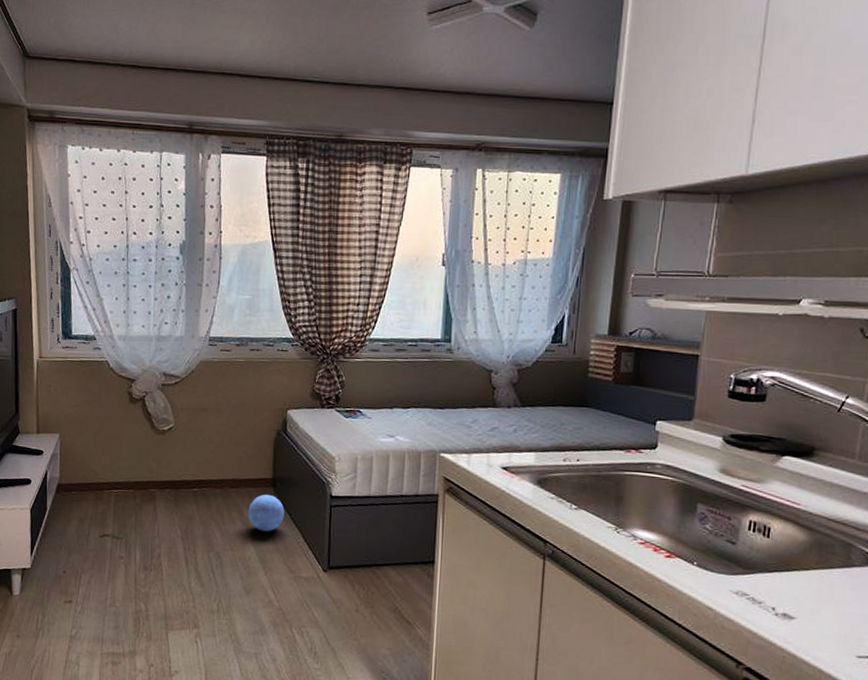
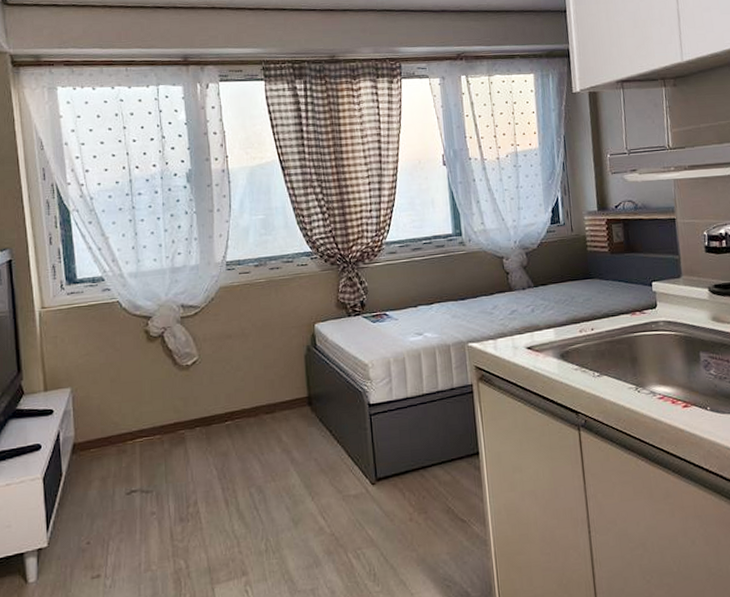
ball: present [248,494,285,532] -> none [286,414,325,455]

